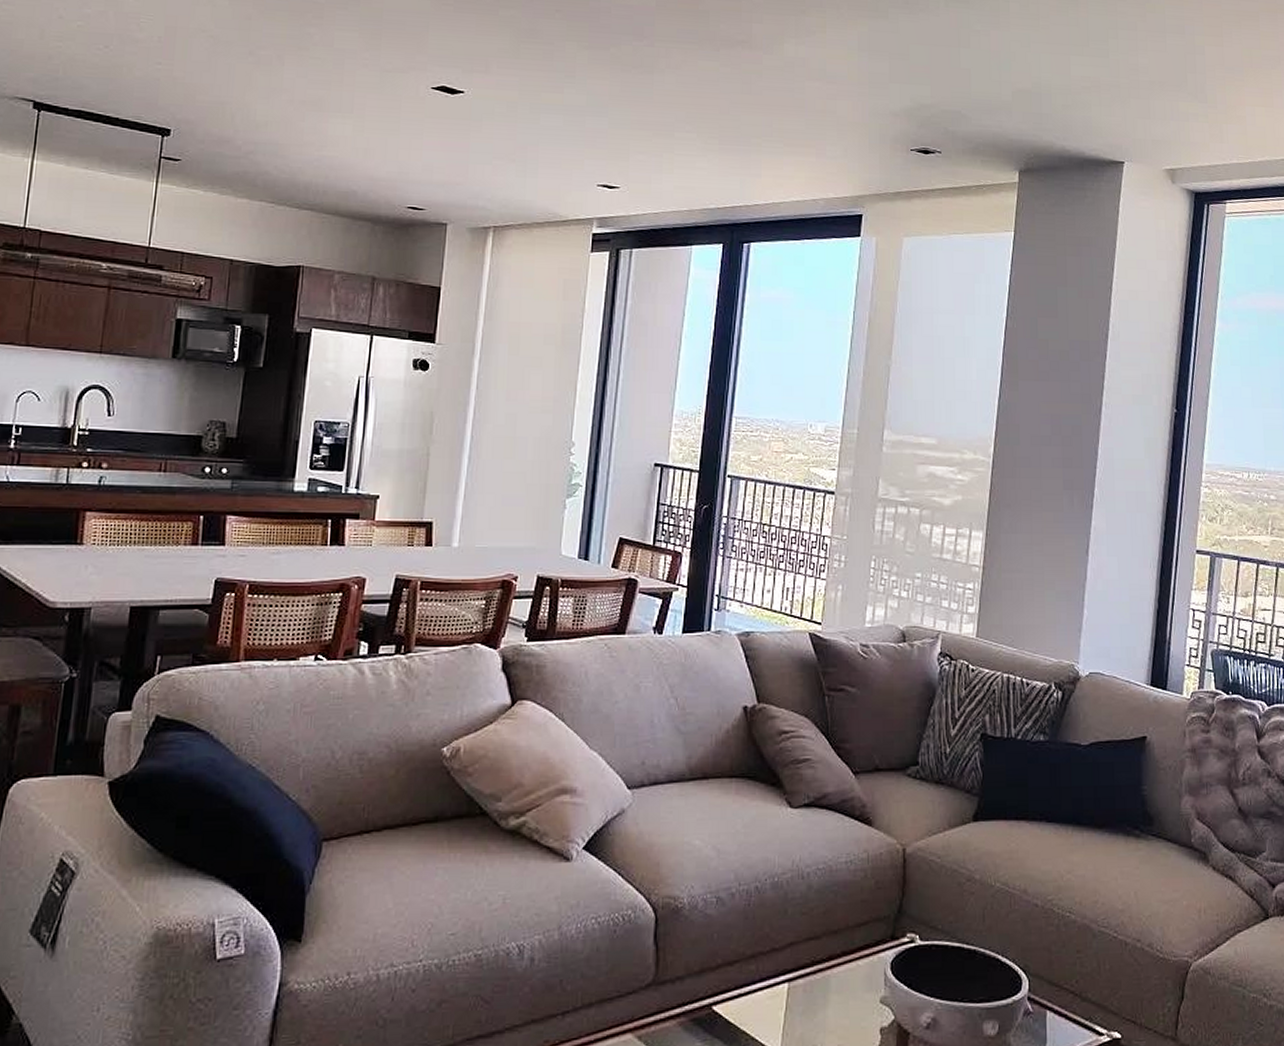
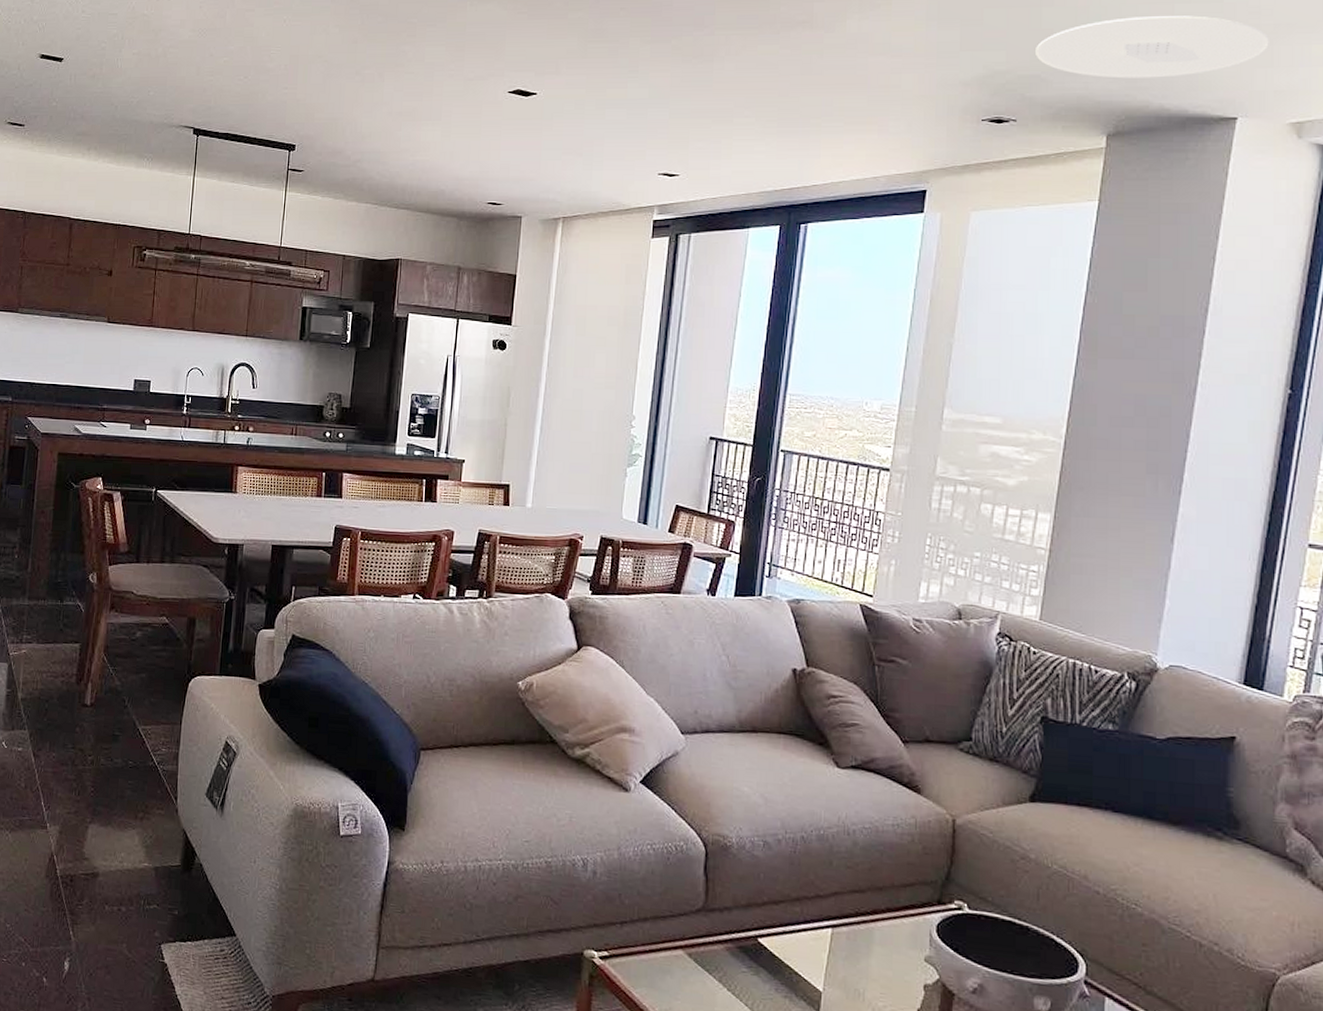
ceiling light: none [956,64,1146,122] -> present [1035,16,1269,79]

